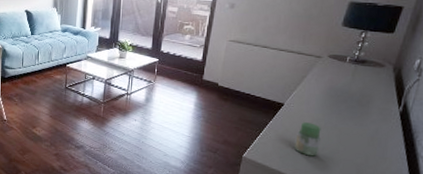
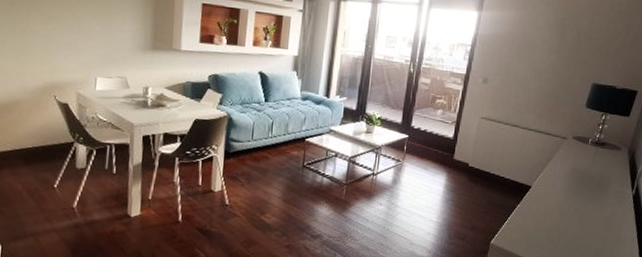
jar: present [294,122,321,156] -> none [540,206,565,242]

